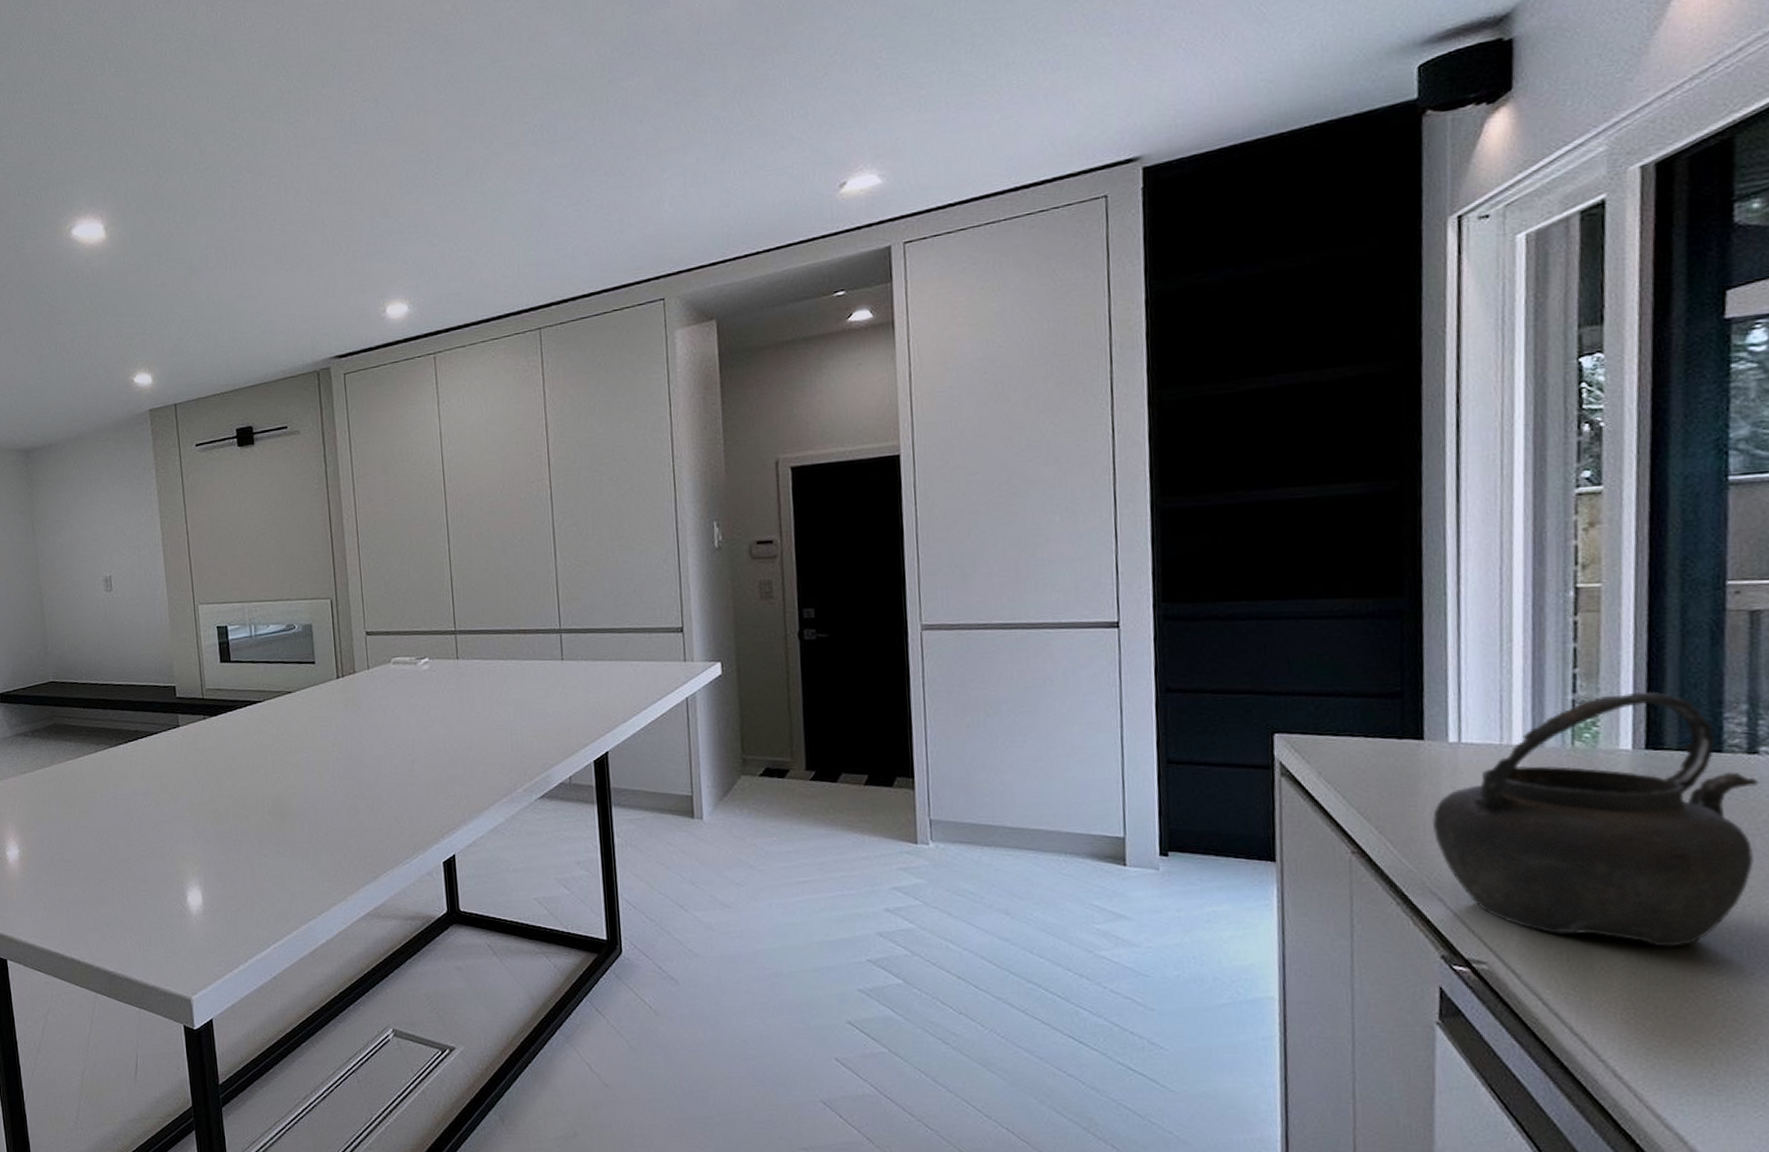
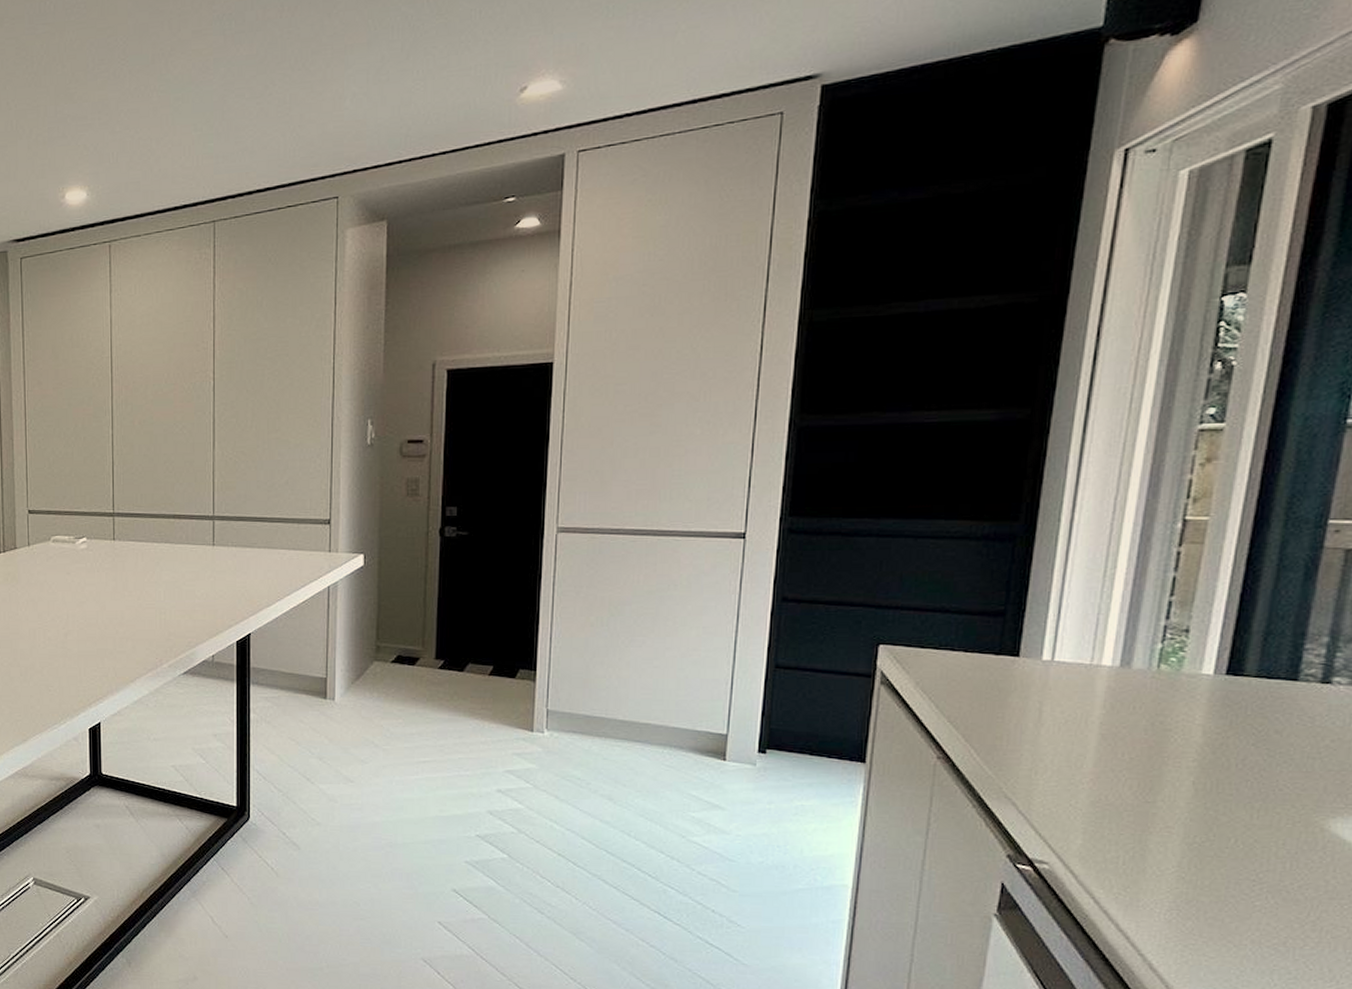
kettle: present [1431,691,1759,947] -> none [1015,621,1328,857]

